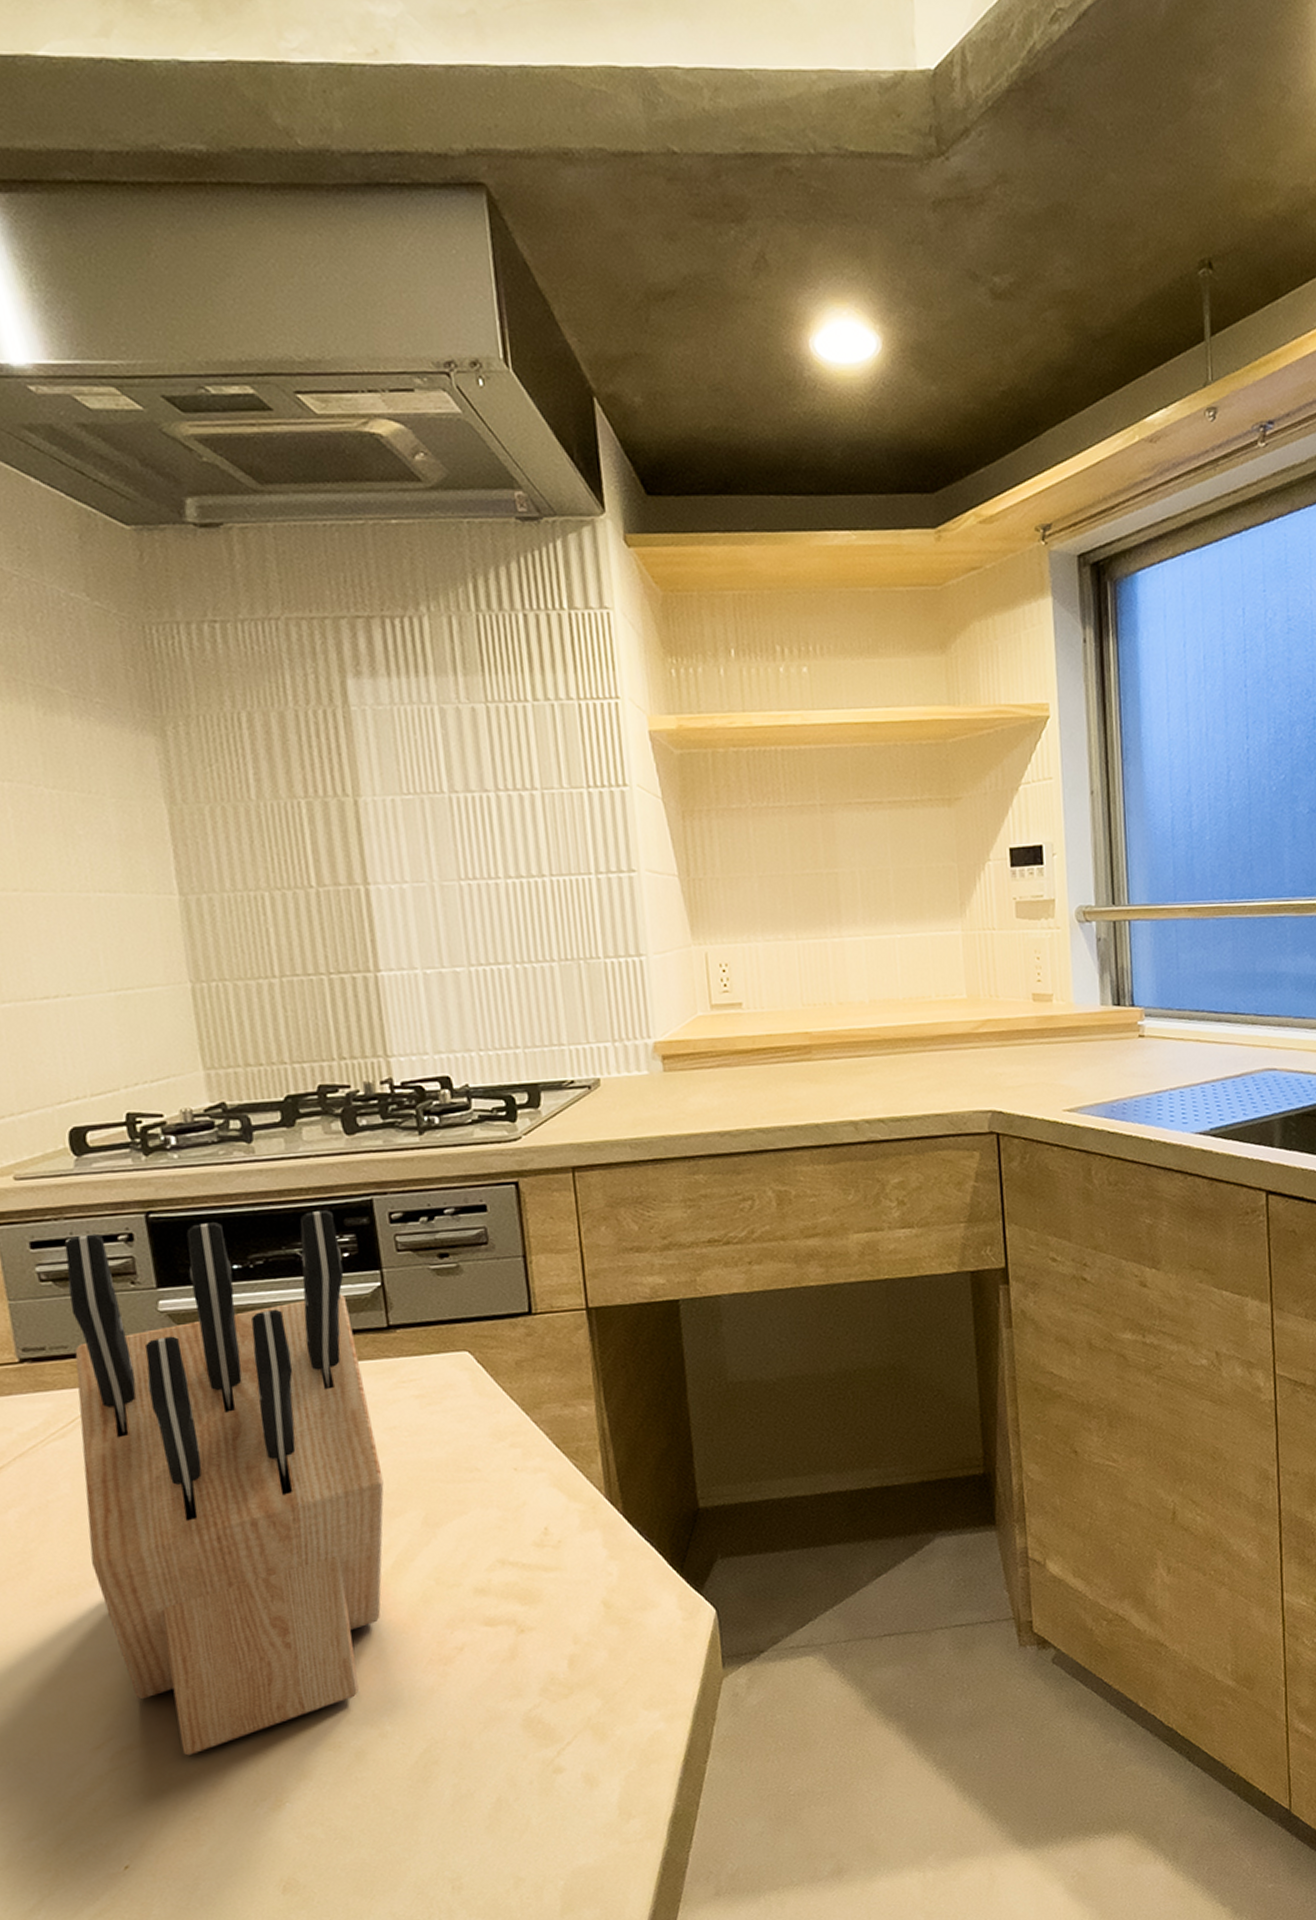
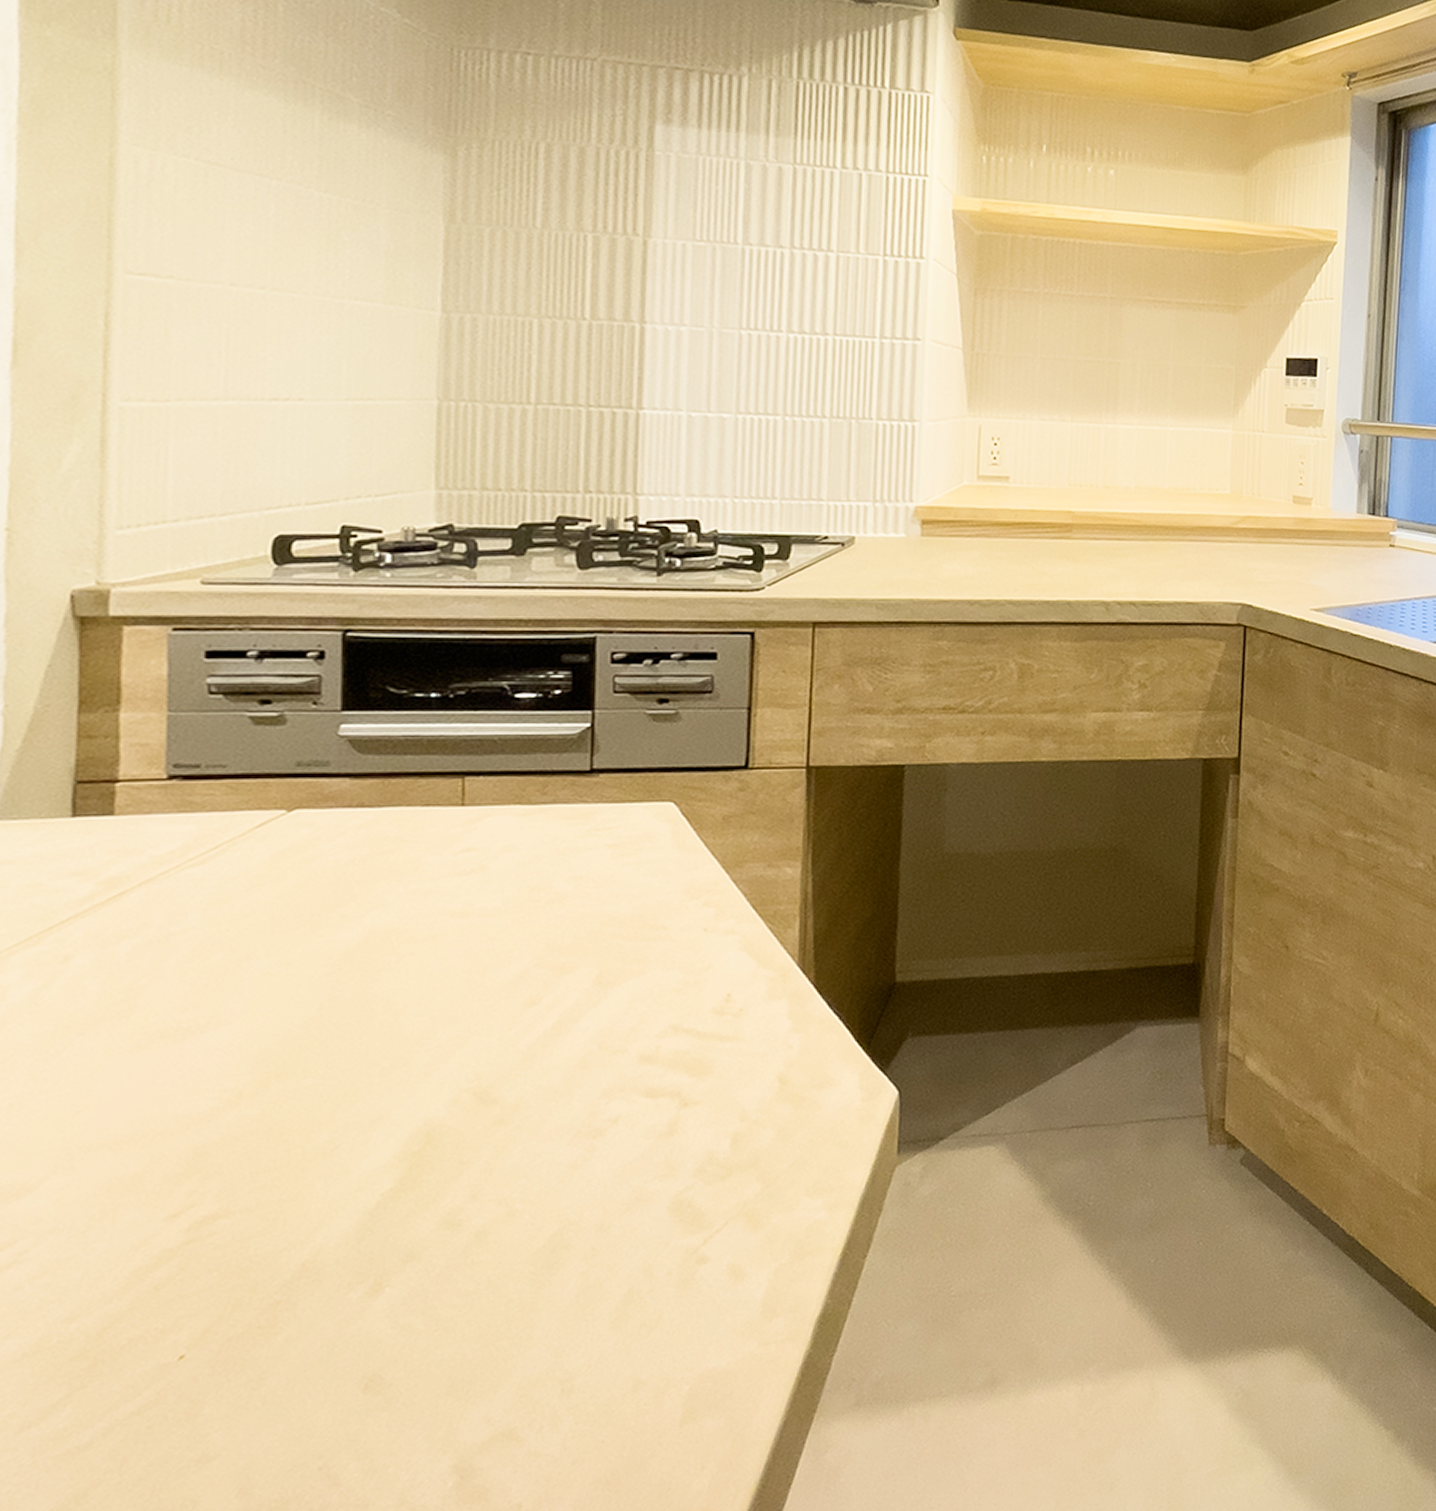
knife block: present [64,1209,384,1756] -> none [209,643,559,1229]

